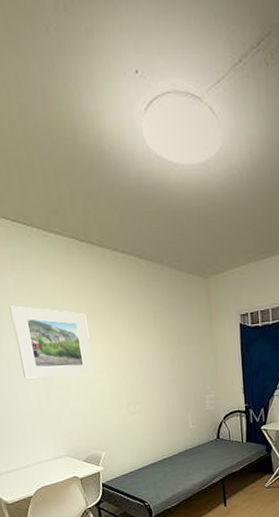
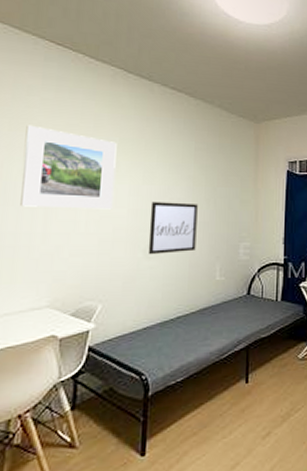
wall art: none [125,363,169,411] -> present [148,201,198,255]

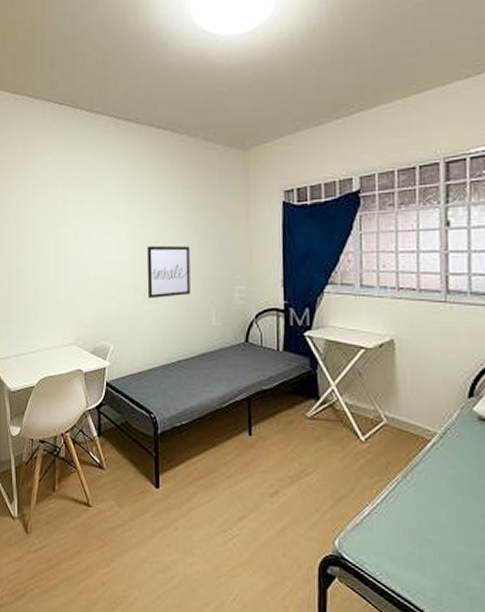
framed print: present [20,125,117,210] -> none [45,183,115,257]

